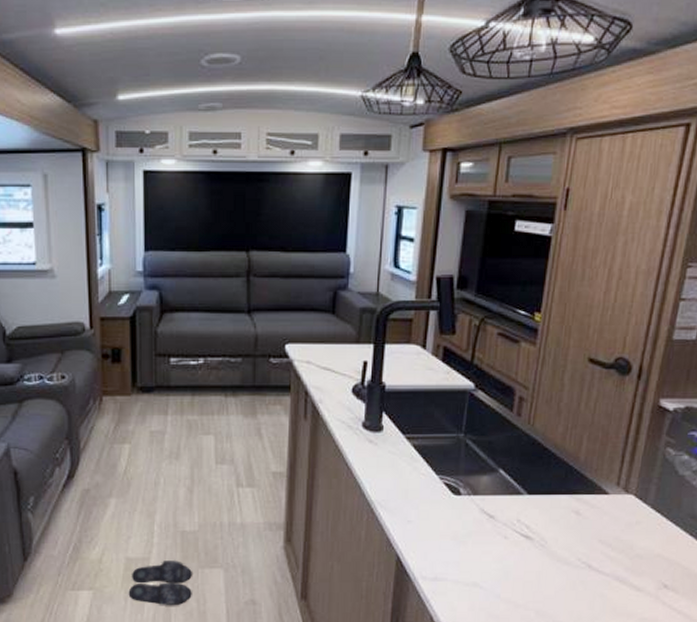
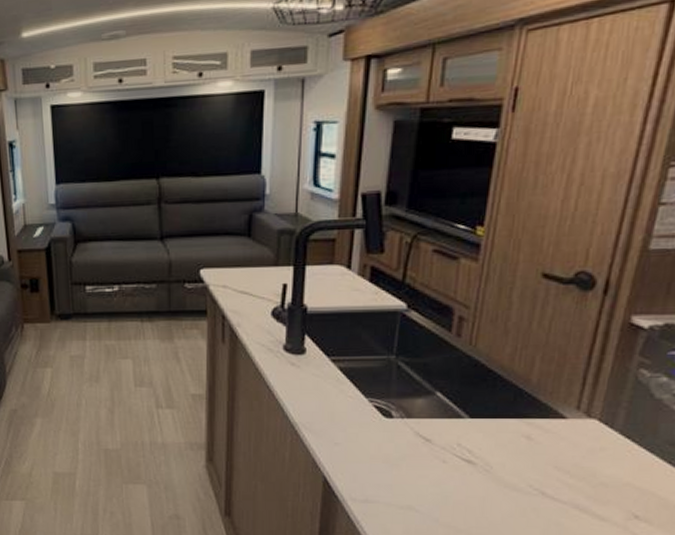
slippers: present [128,560,192,606] -> none [57,476,117,518]

